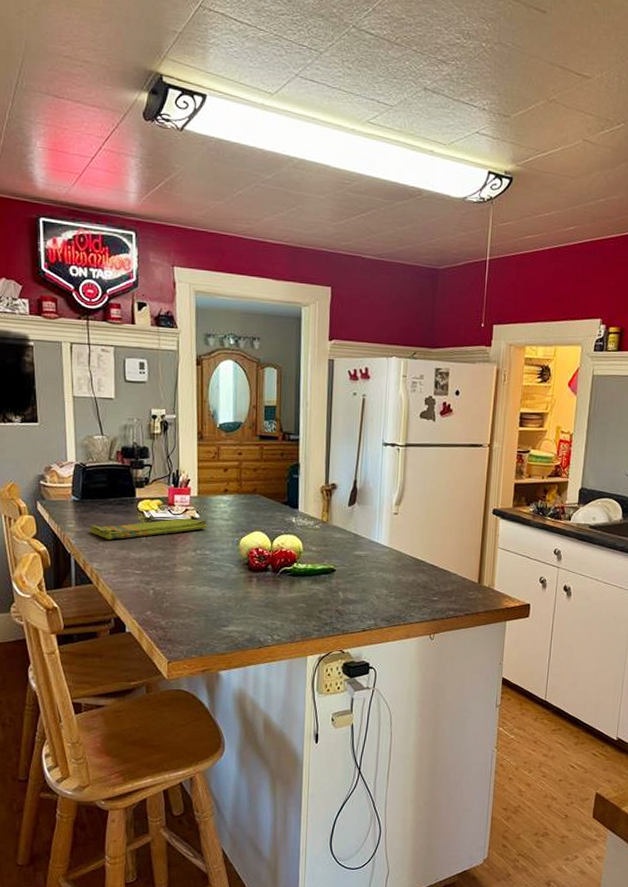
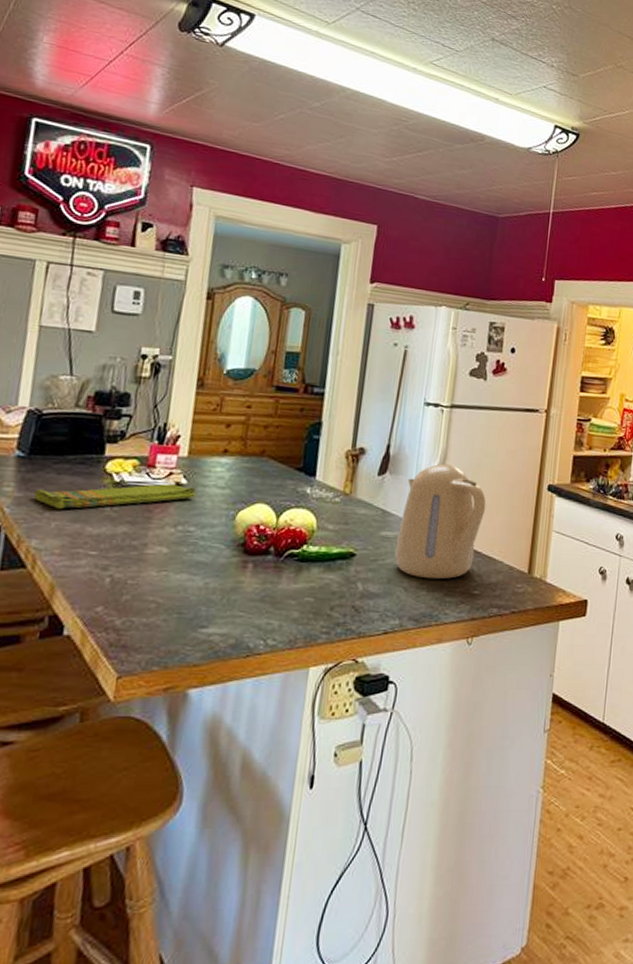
kettle: none [367,494,440,589] -> present [395,463,487,580]

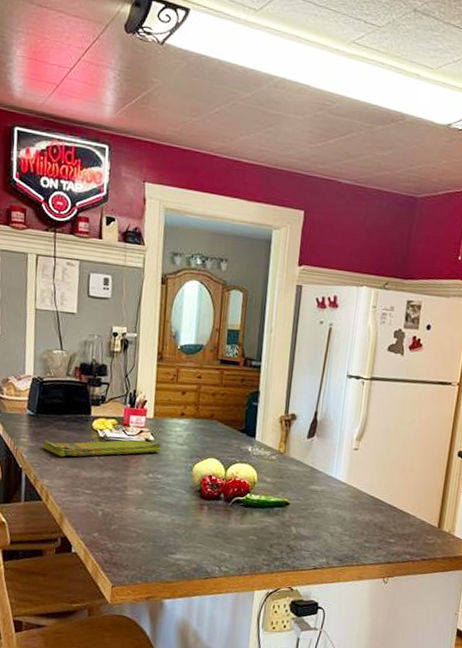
kettle: present [395,463,487,580] -> none [322,429,402,528]

